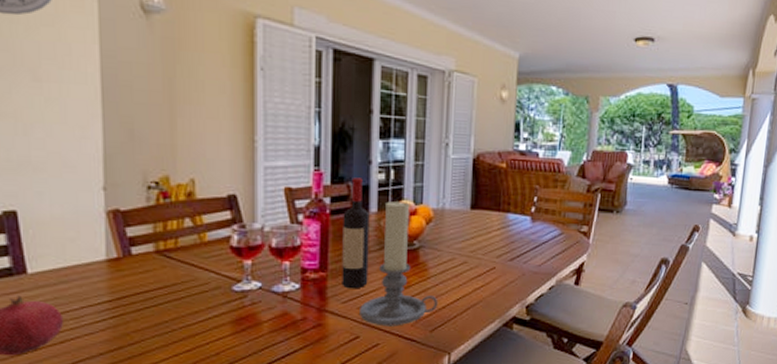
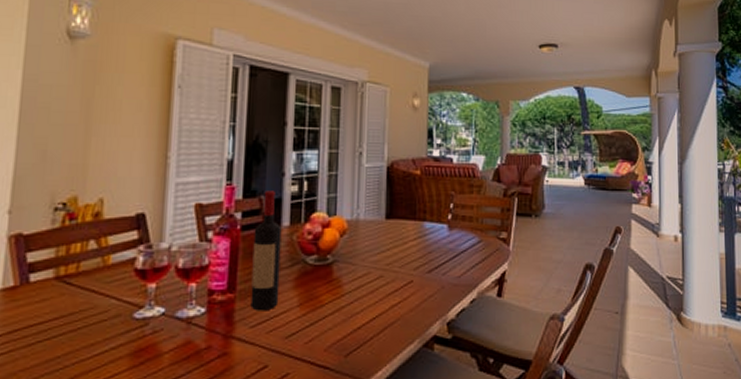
candle holder: present [360,200,439,326] -> none [269,213,354,353]

